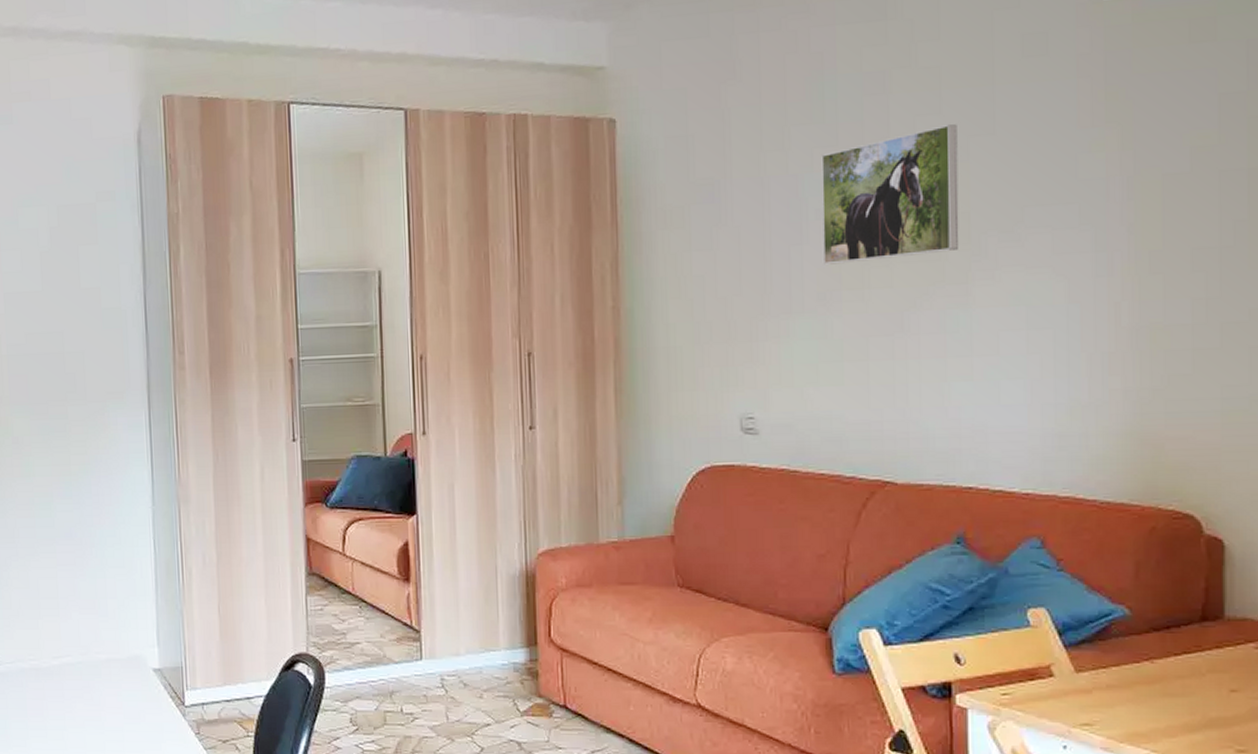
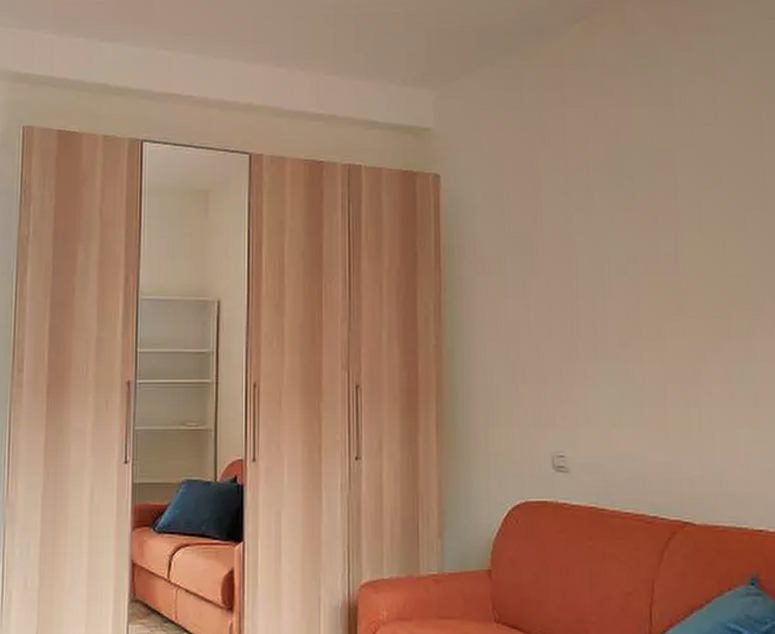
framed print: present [821,124,959,265] -> none [620,198,741,316]

